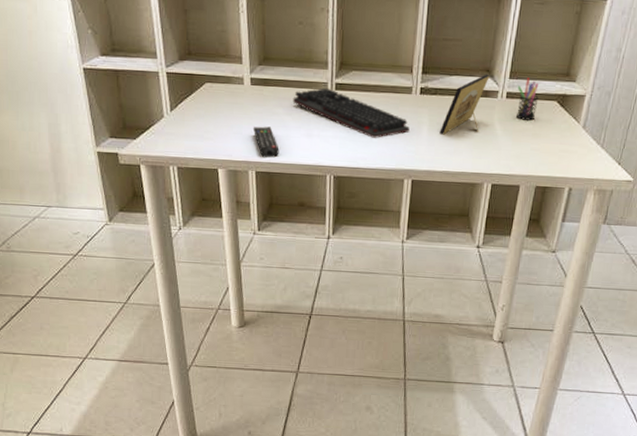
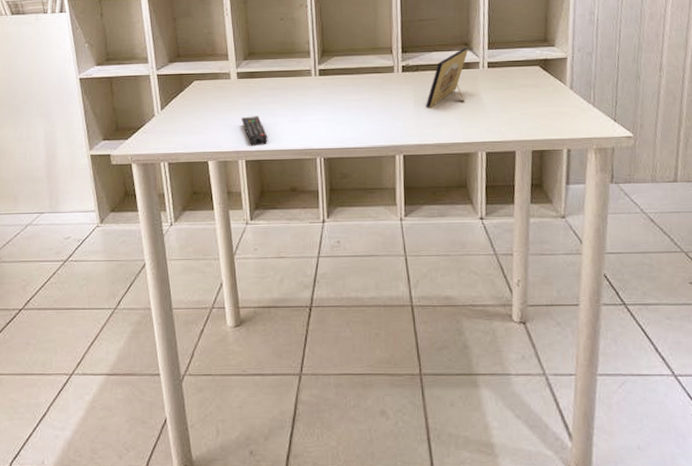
keyboard: present [292,87,410,138] -> none [278,74,396,118]
pen holder: present [516,78,539,121] -> none [498,47,521,87]

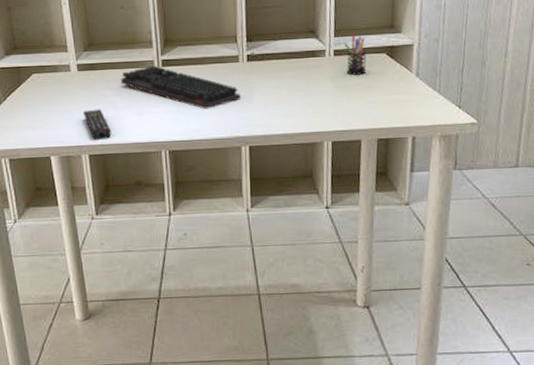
keyboard: none [278,74,396,118] -> present [120,65,241,109]
picture frame: present [426,47,469,108] -> none [271,35,315,98]
pen holder: none [498,47,521,87] -> present [344,34,367,75]

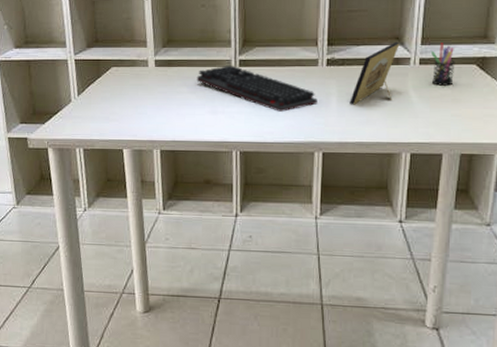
remote control: present [82,109,112,141] -> none [157,105,184,137]
picture frame: none [271,35,315,98] -> present [349,41,400,105]

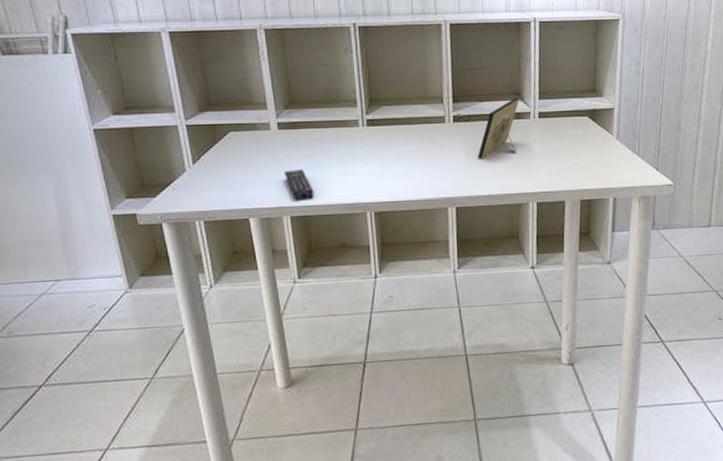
remote control: none [157,105,184,137] -> present [283,169,314,202]
keyboard: present [196,65,318,112] -> none [323,125,447,170]
pen holder: present [431,43,455,86] -> none [548,97,570,137]

